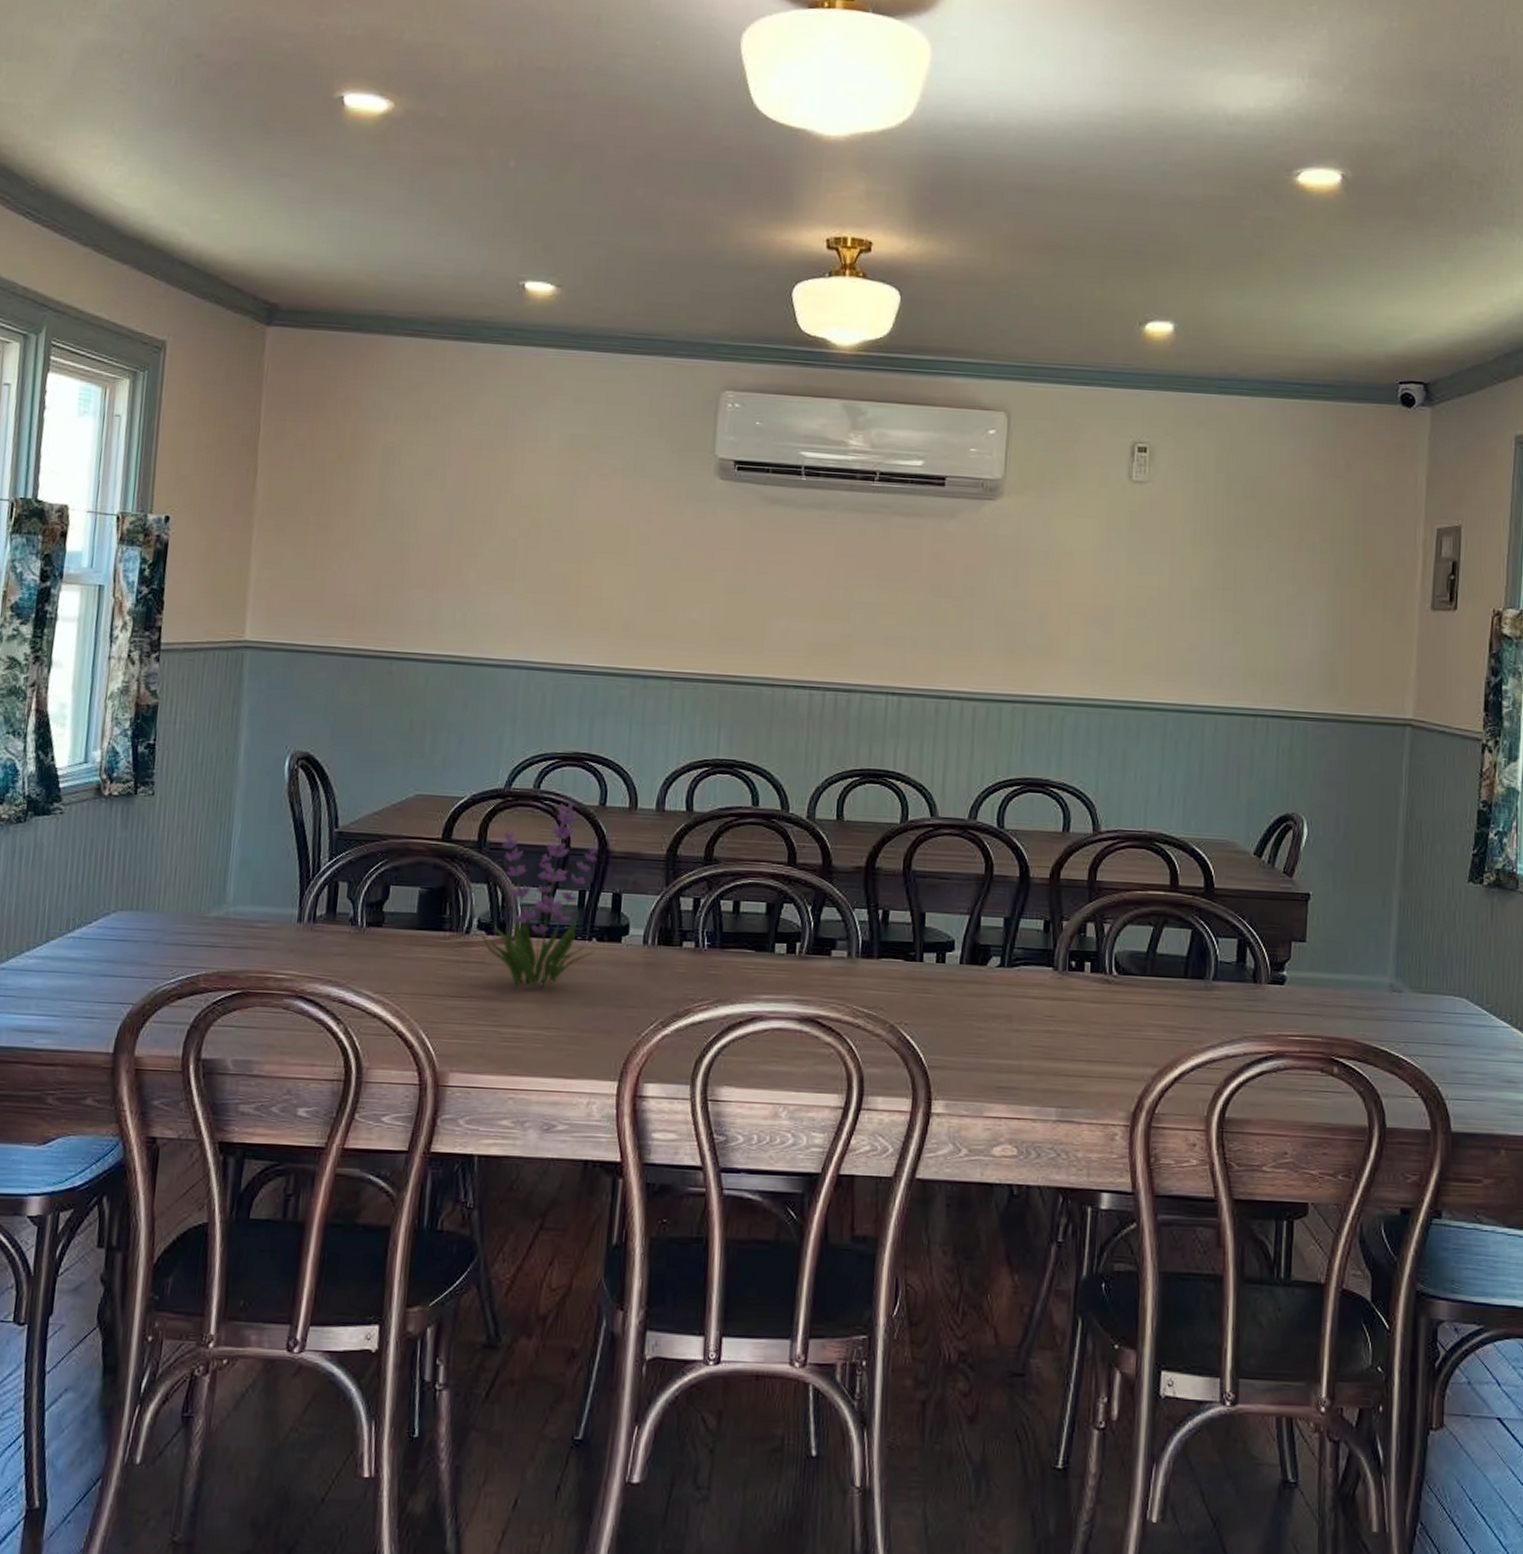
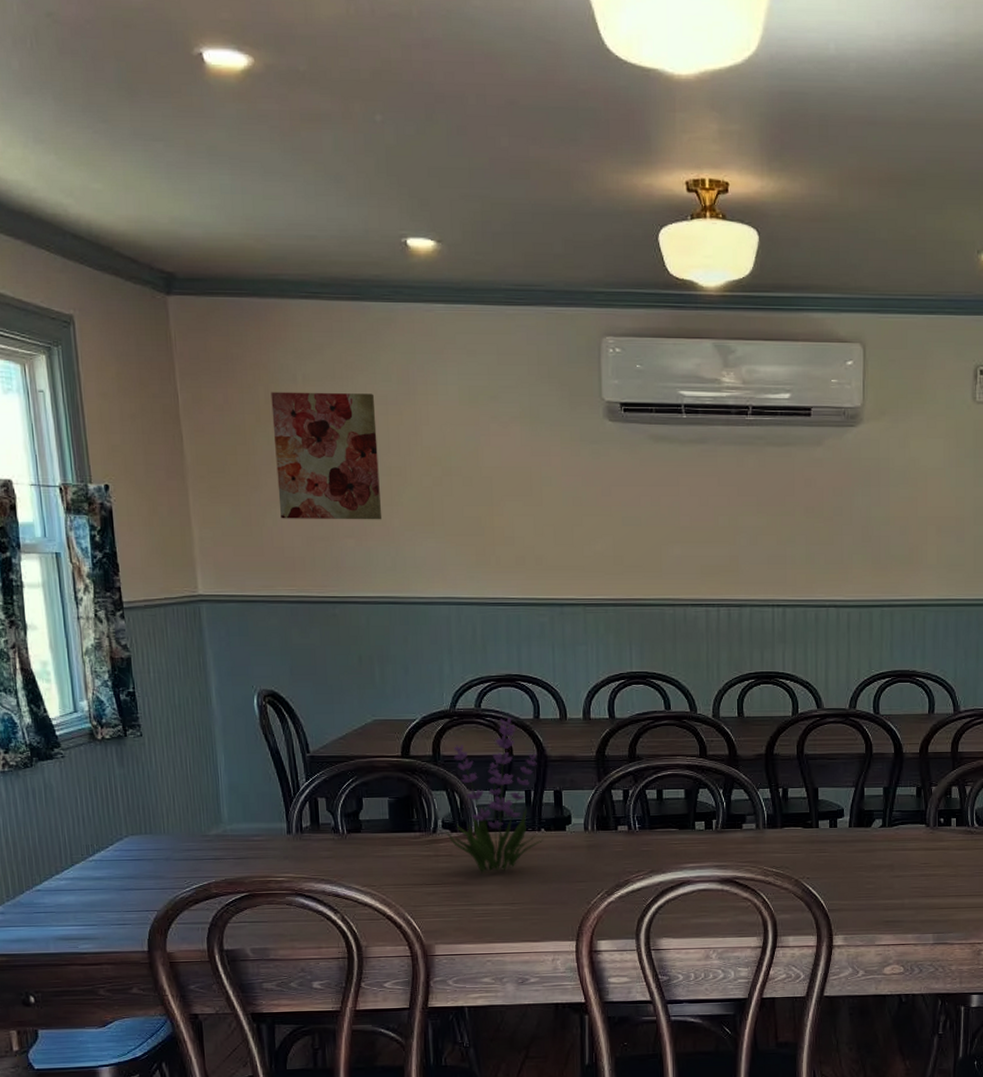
wall art: none [348,429,468,571] -> present [271,392,383,520]

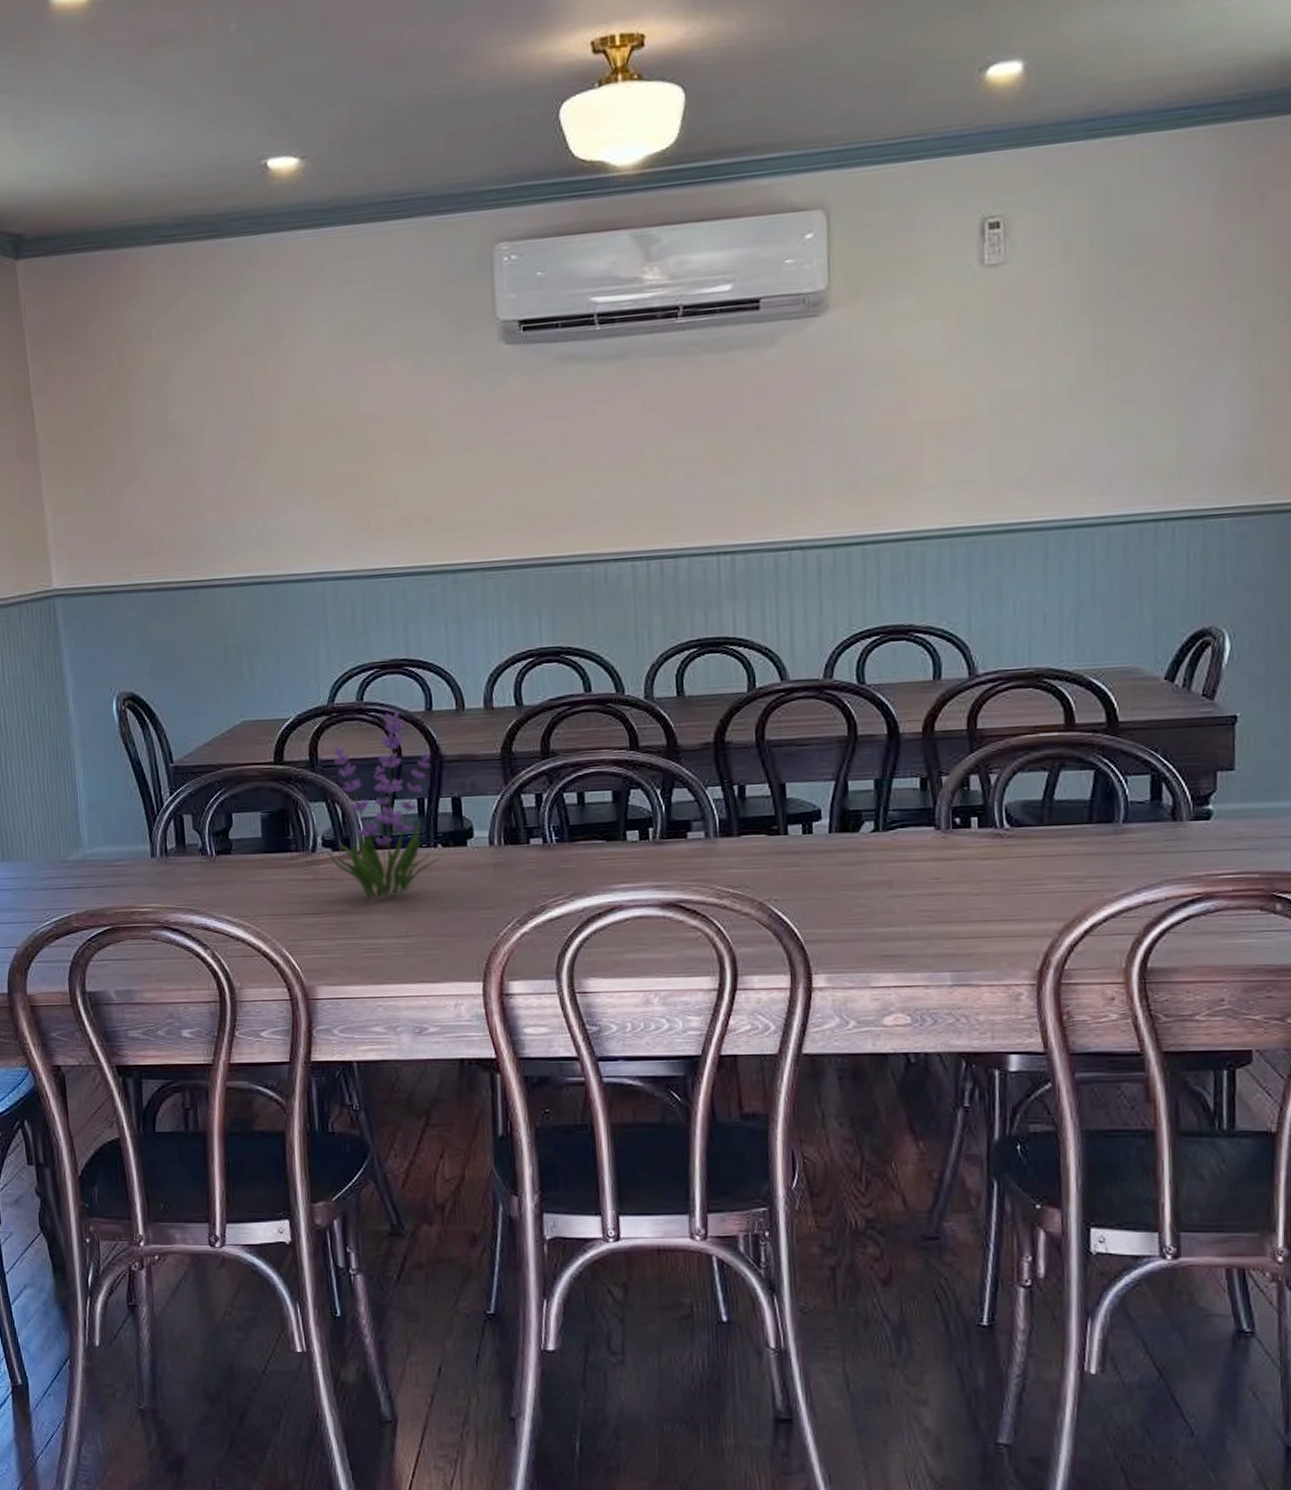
wall art: present [271,392,383,520] -> none [124,343,247,496]

